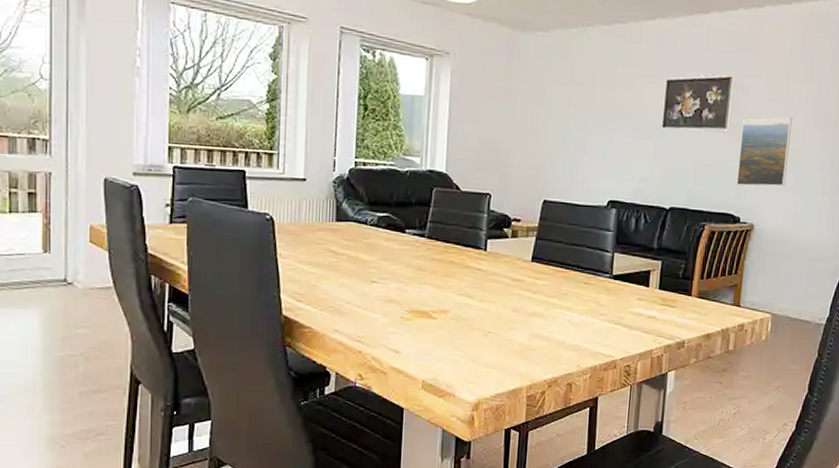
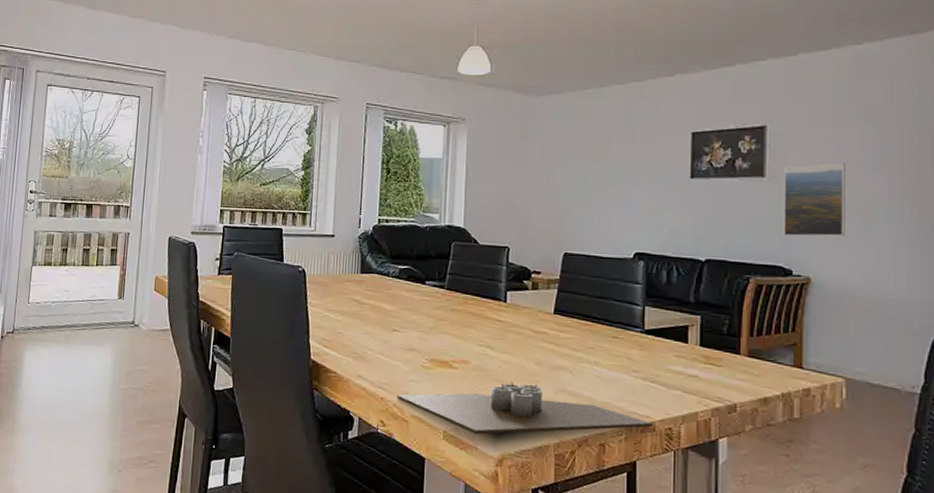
candle: none [375,329,615,382] -> present [396,381,654,435]

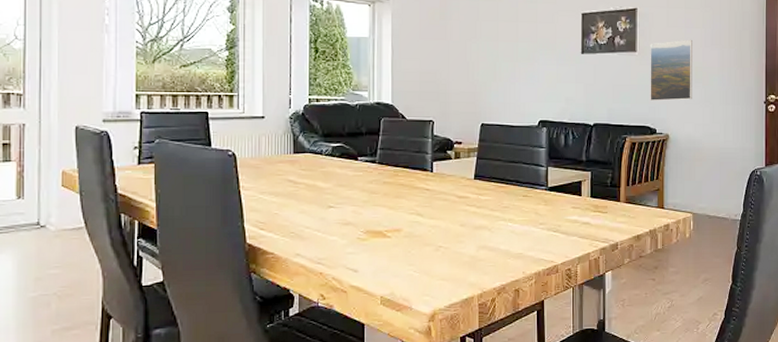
candle: present [396,381,654,435] -> none [335,244,557,296]

